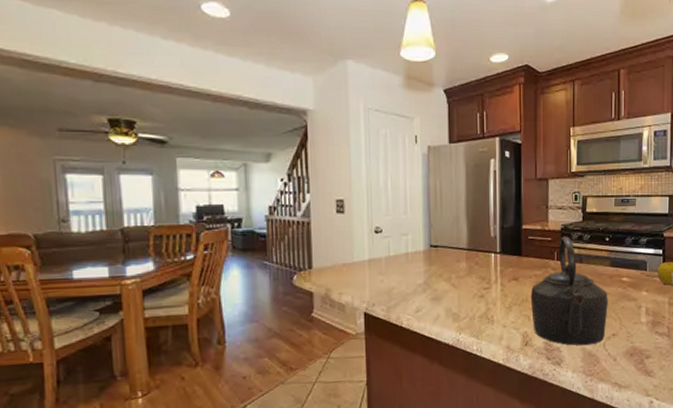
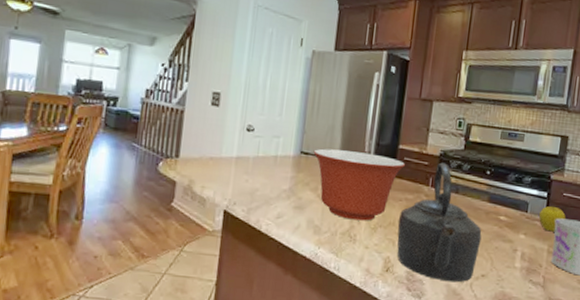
mixing bowl: none [442,237,531,303] -> present [313,148,406,221]

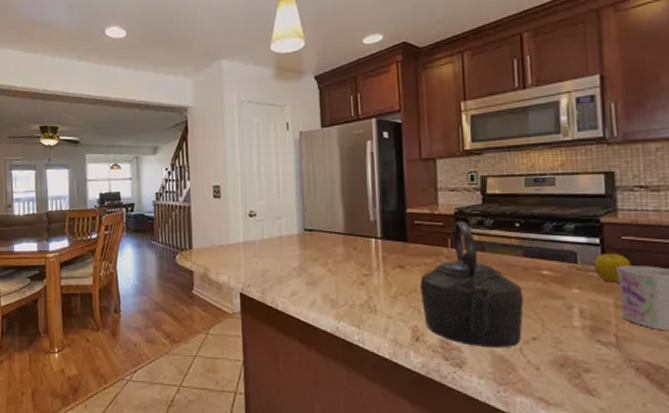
mixing bowl: present [313,148,406,221] -> none [317,221,418,291]

